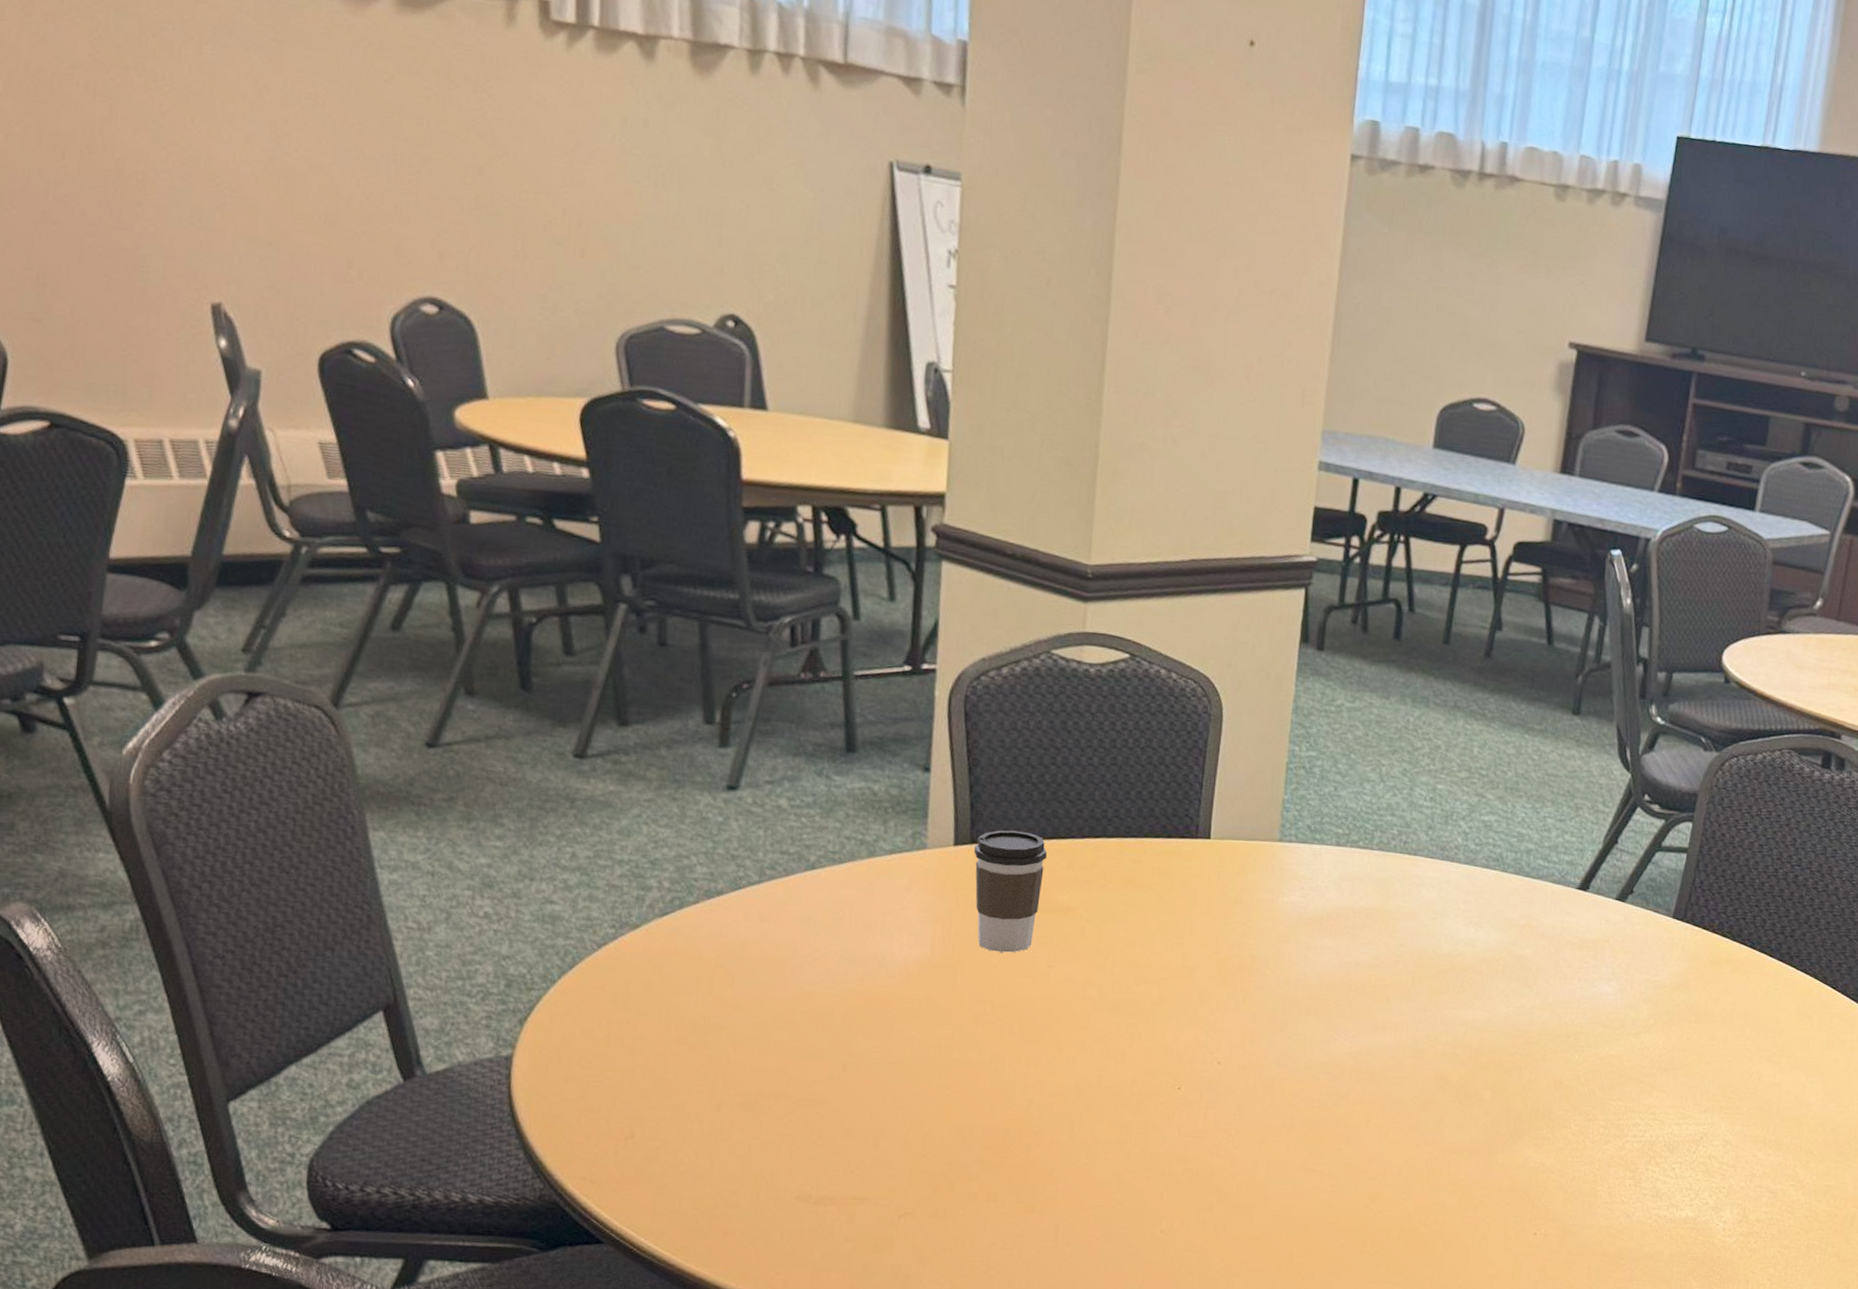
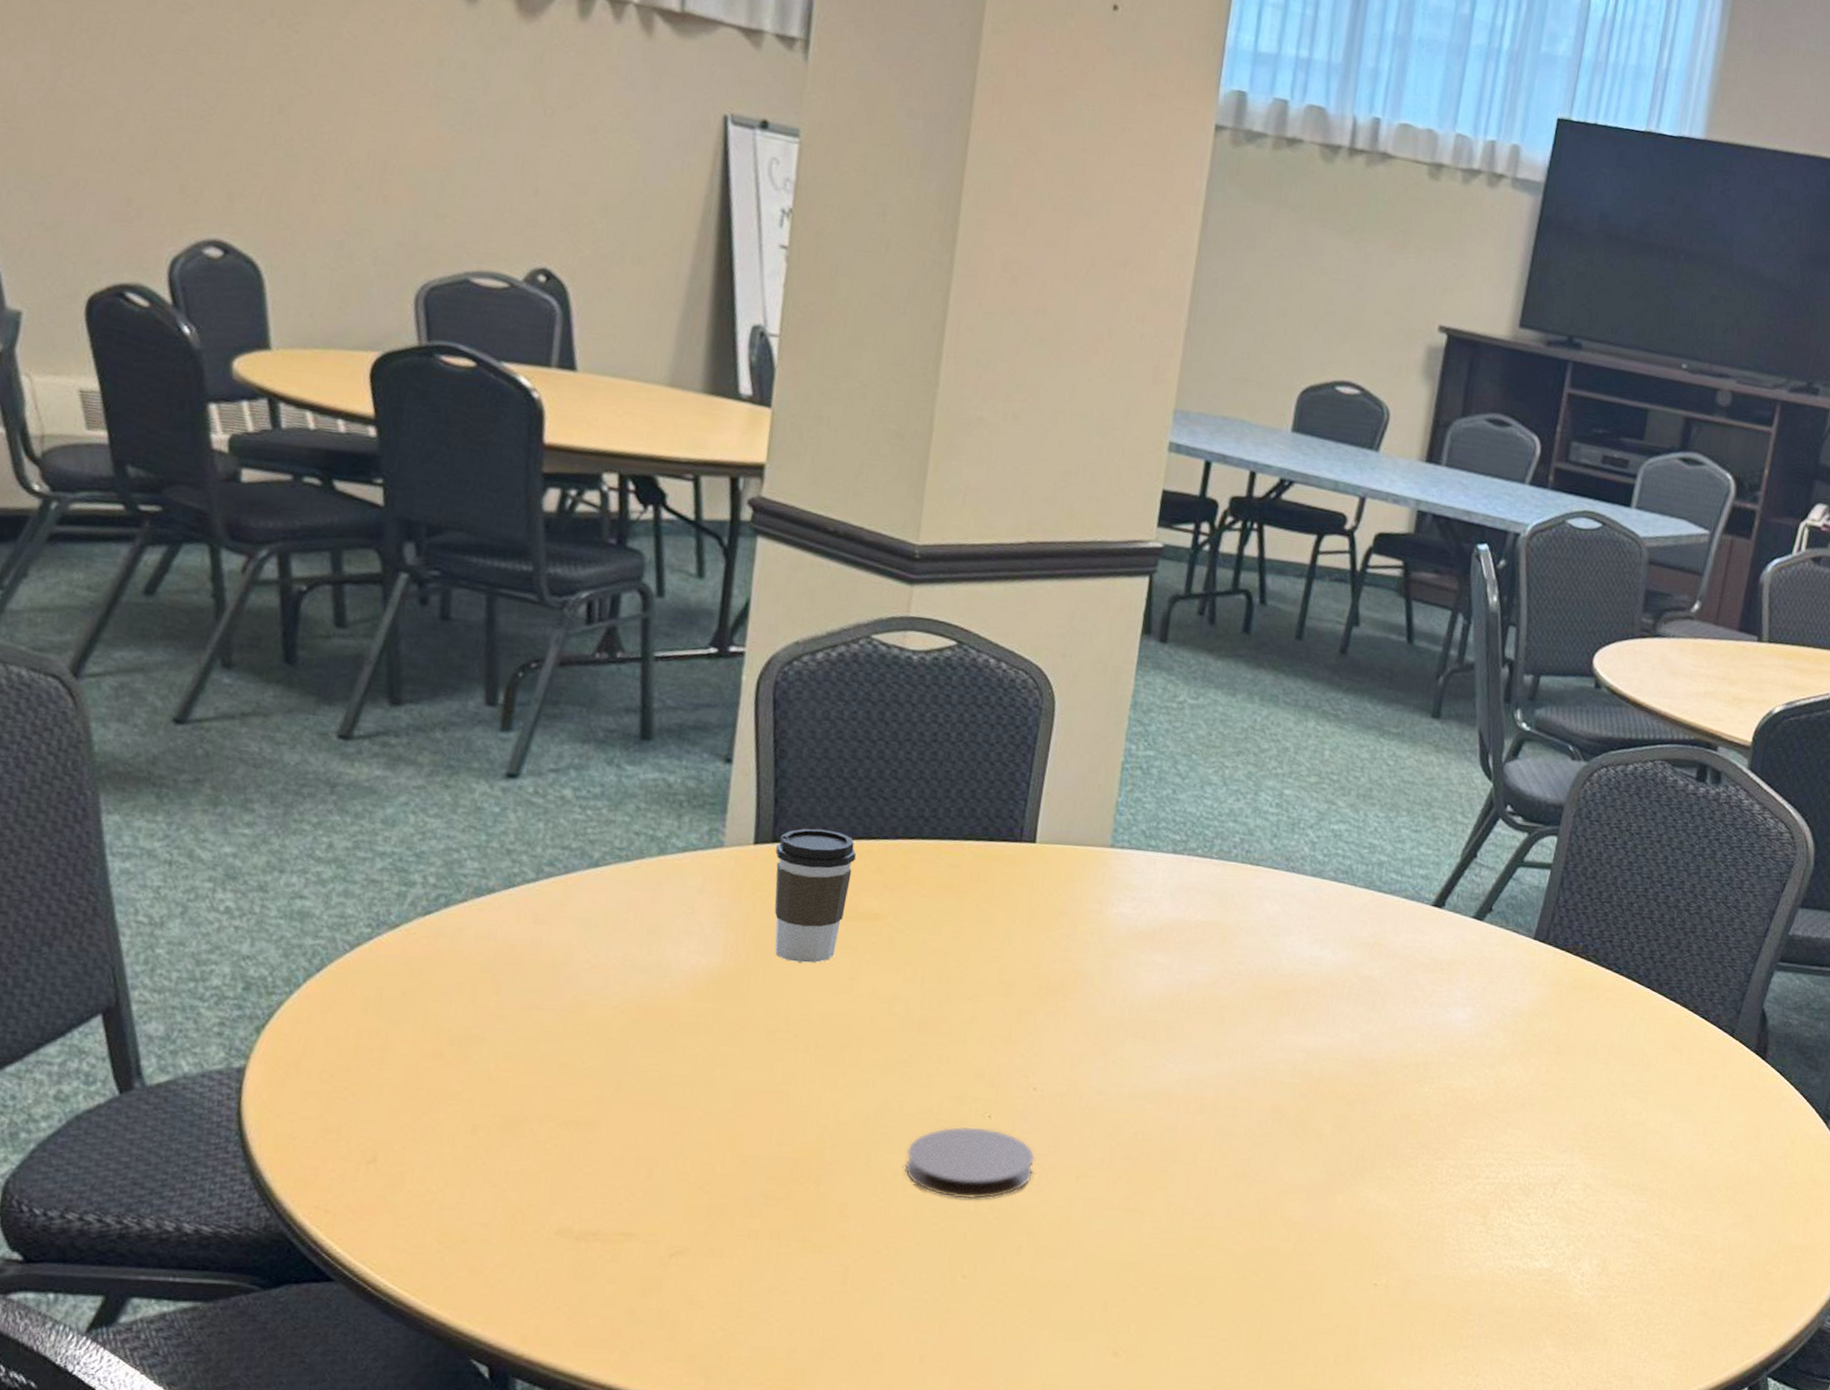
coaster: none [1105,1097,1222,1163] -> present [905,1126,1035,1199]

